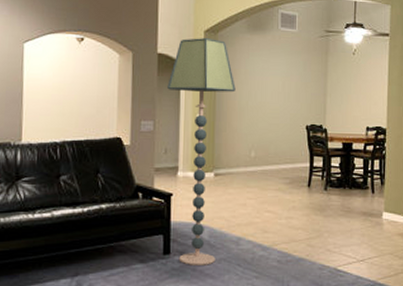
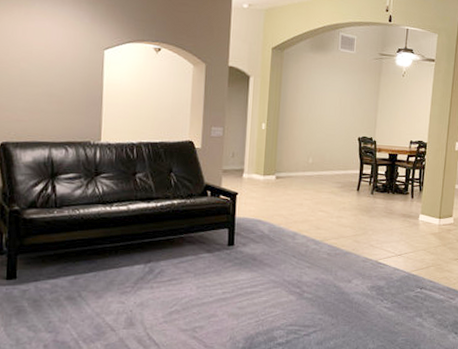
floor lamp: present [167,38,236,265] -> none [236,54,298,256]

